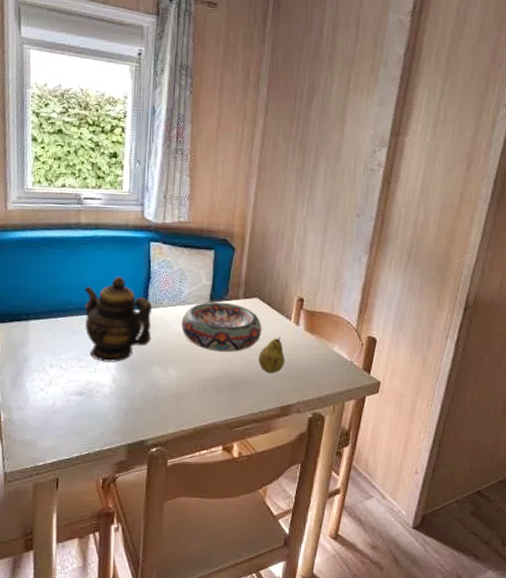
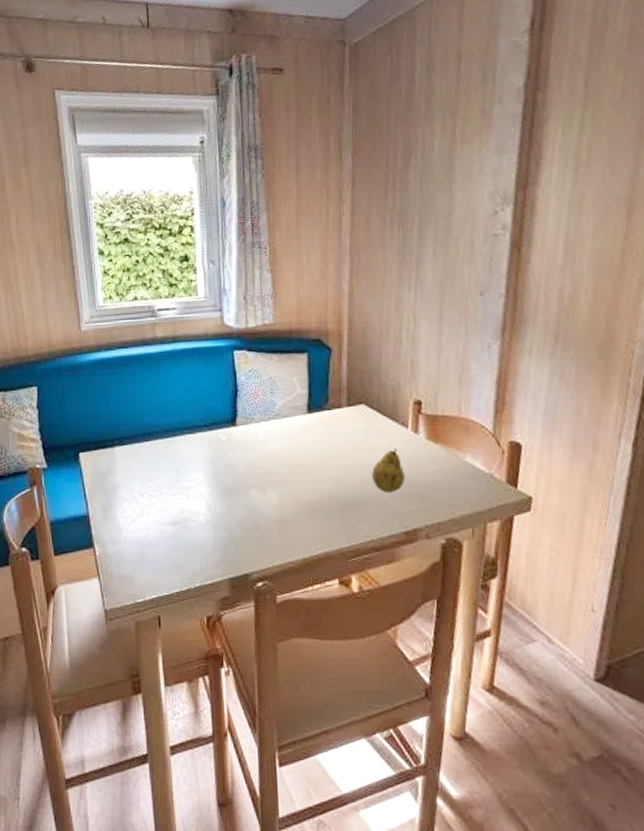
teapot: present [83,276,152,362] -> none [167,391,245,488]
decorative bowl: present [181,302,262,352] -> none [277,412,373,470]

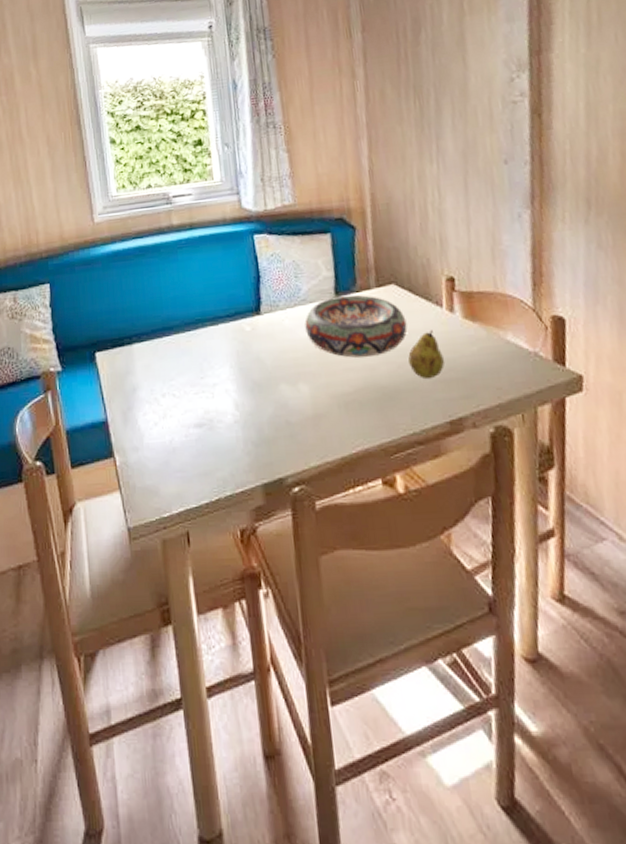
decorative bowl: none [277,412,373,470] -> present [304,294,407,358]

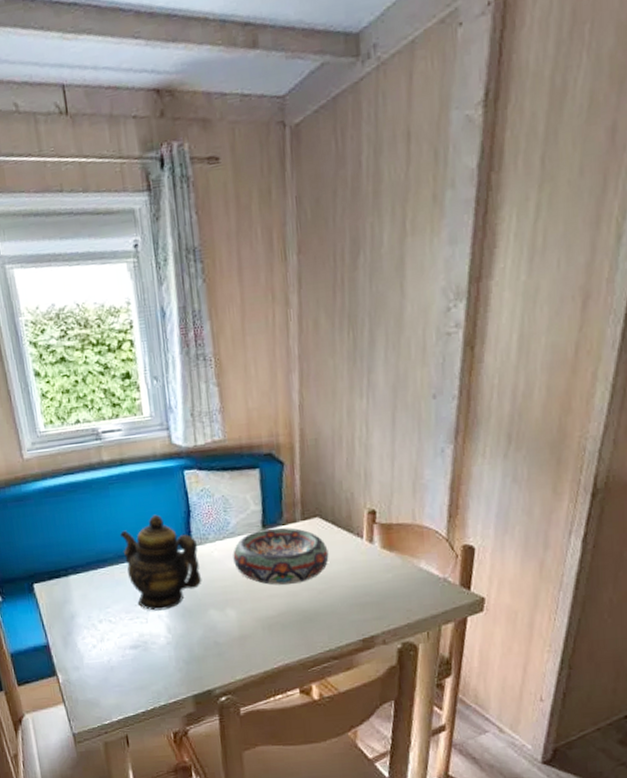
teapot: none [186,279,273,385] -> present [119,514,202,611]
fruit: present [408,330,444,378] -> none [328,559,361,603]

